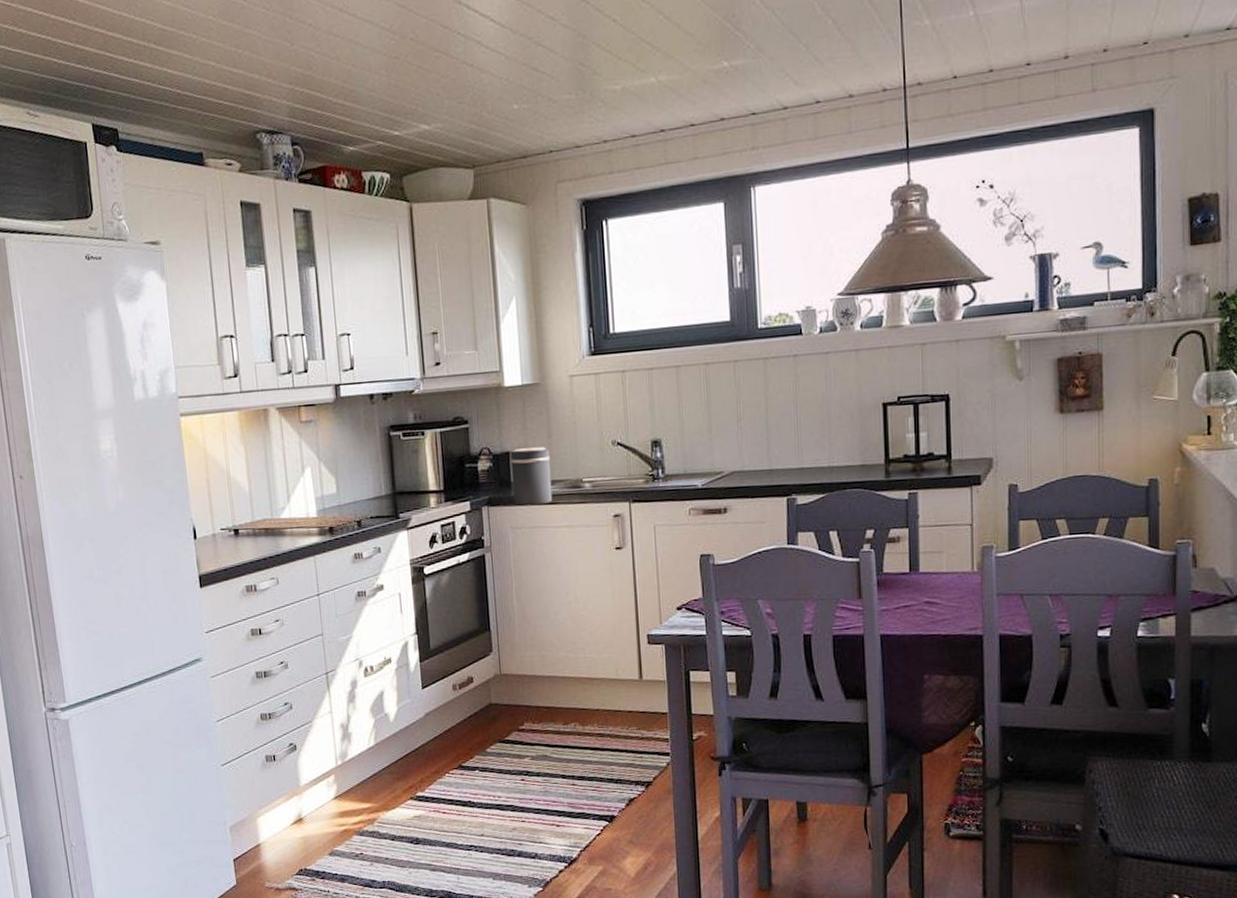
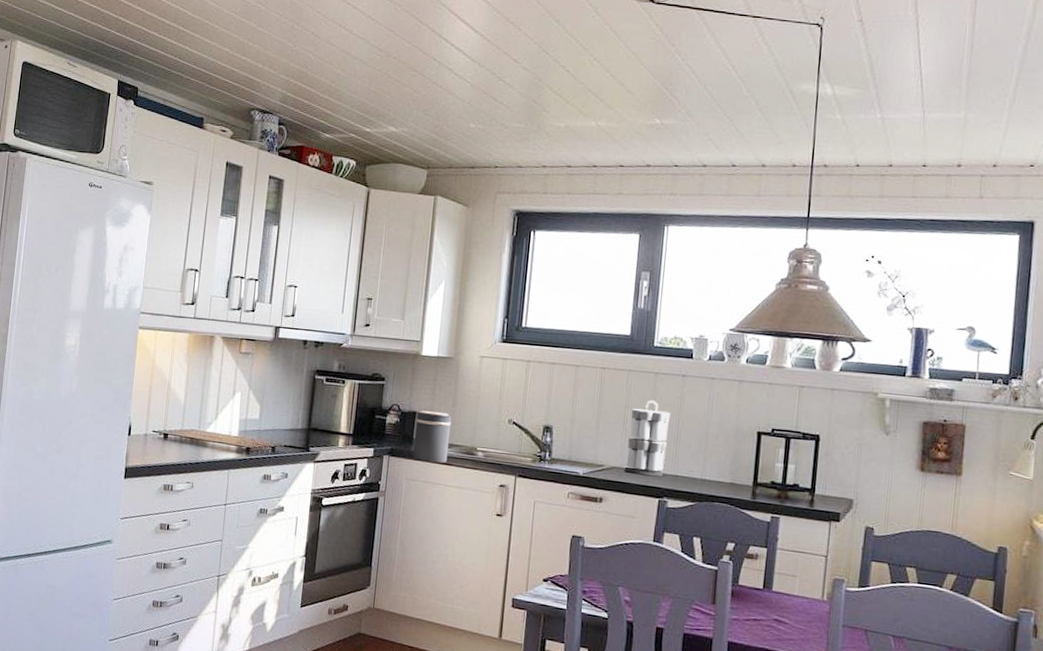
spice rack: none [743,390,789,476] -> present [624,400,670,478]

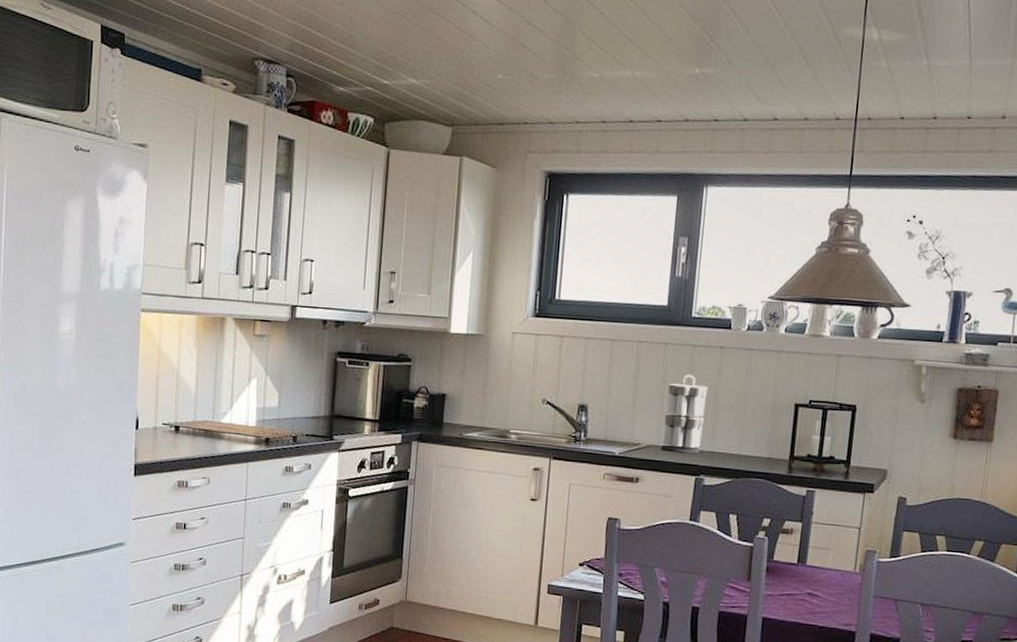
cylinder: present [412,410,452,463] -> none [442,392,483,448]

